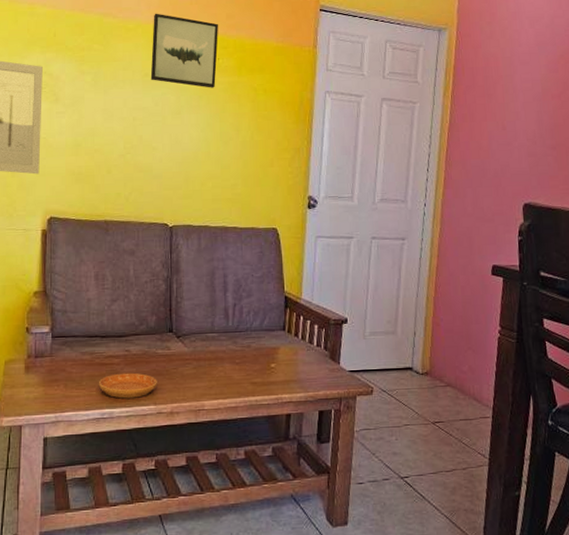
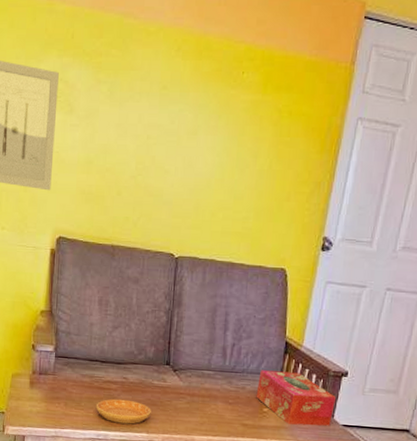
wall art: present [150,13,219,88] -> none [168,14,248,107]
tissue box: none [262,325,339,377] -> present [256,370,336,426]

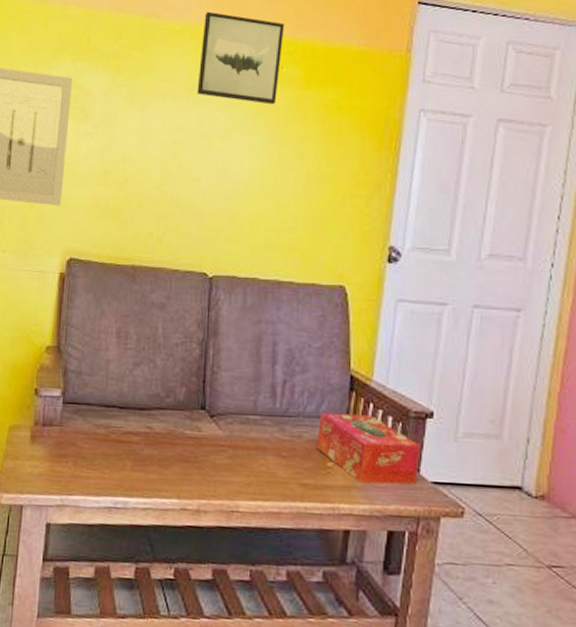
saucer: present [95,398,151,424] -> none [112,454,183,488]
wall art: none [168,14,248,107] -> present [196,11,285,105]

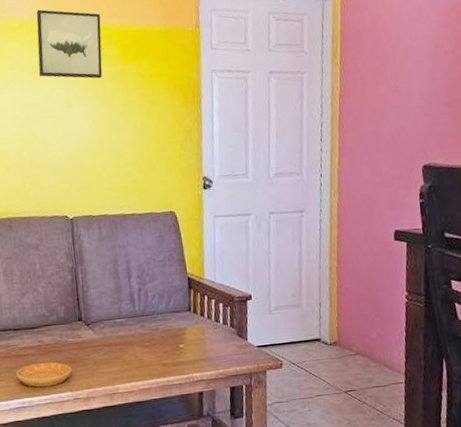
saucer: none [112,454,183,488] -> present [16,362,72,388]
tissue box: present [316,412,420,485] -> none [169,304,246,356]

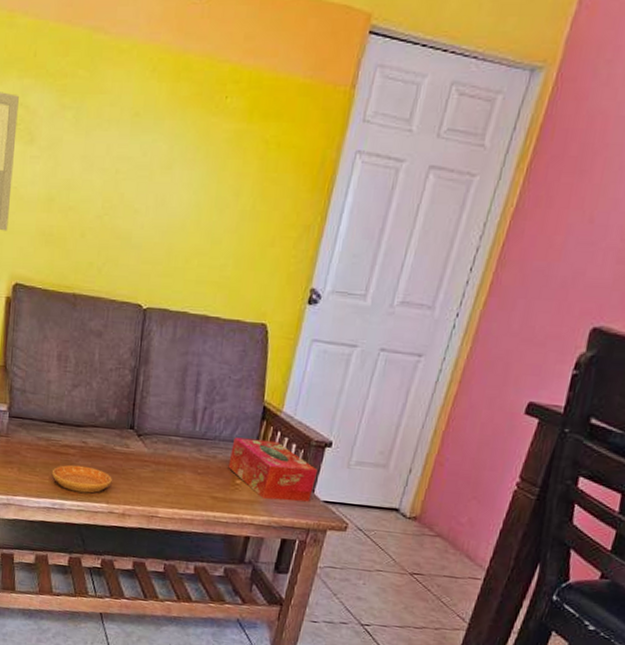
wall art: present [36,9,103,79] -> none [141,29,234,137]
tissue box: none [169,304,246,356] -> present [228,437,317,502]

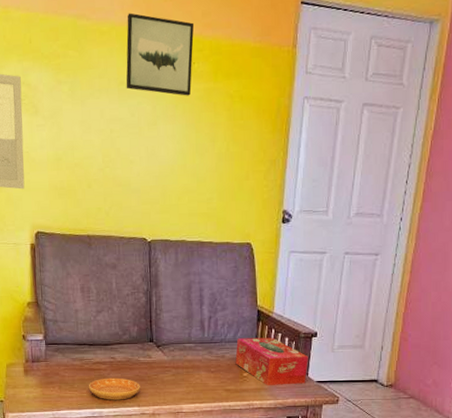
wall art: none [141,29,234,137] -> present [126,13,195,96]

